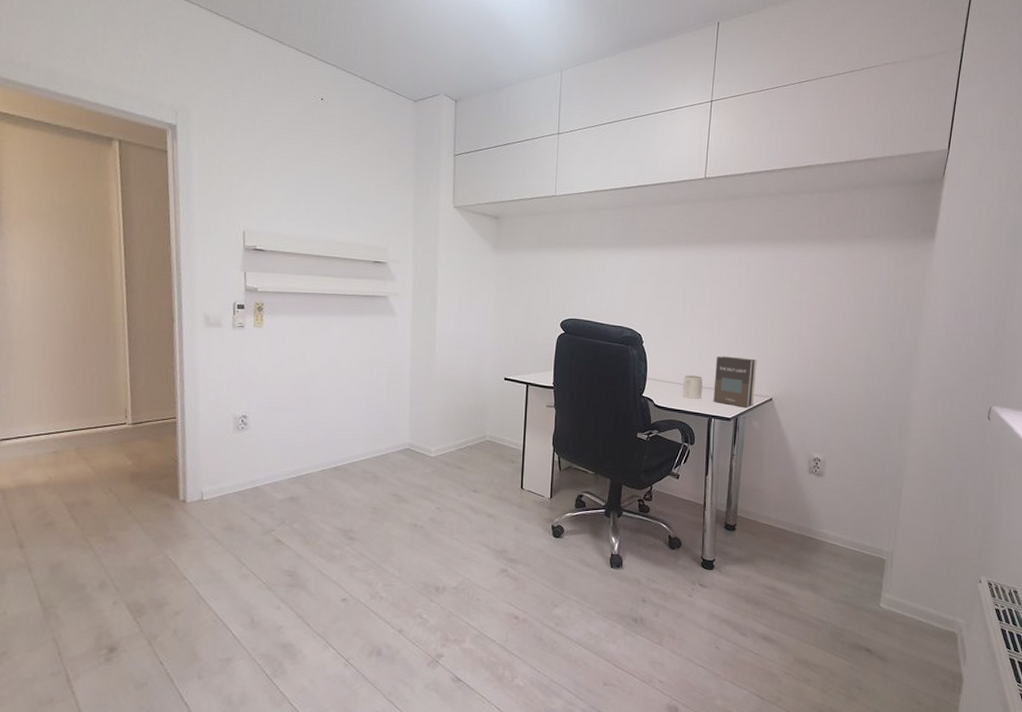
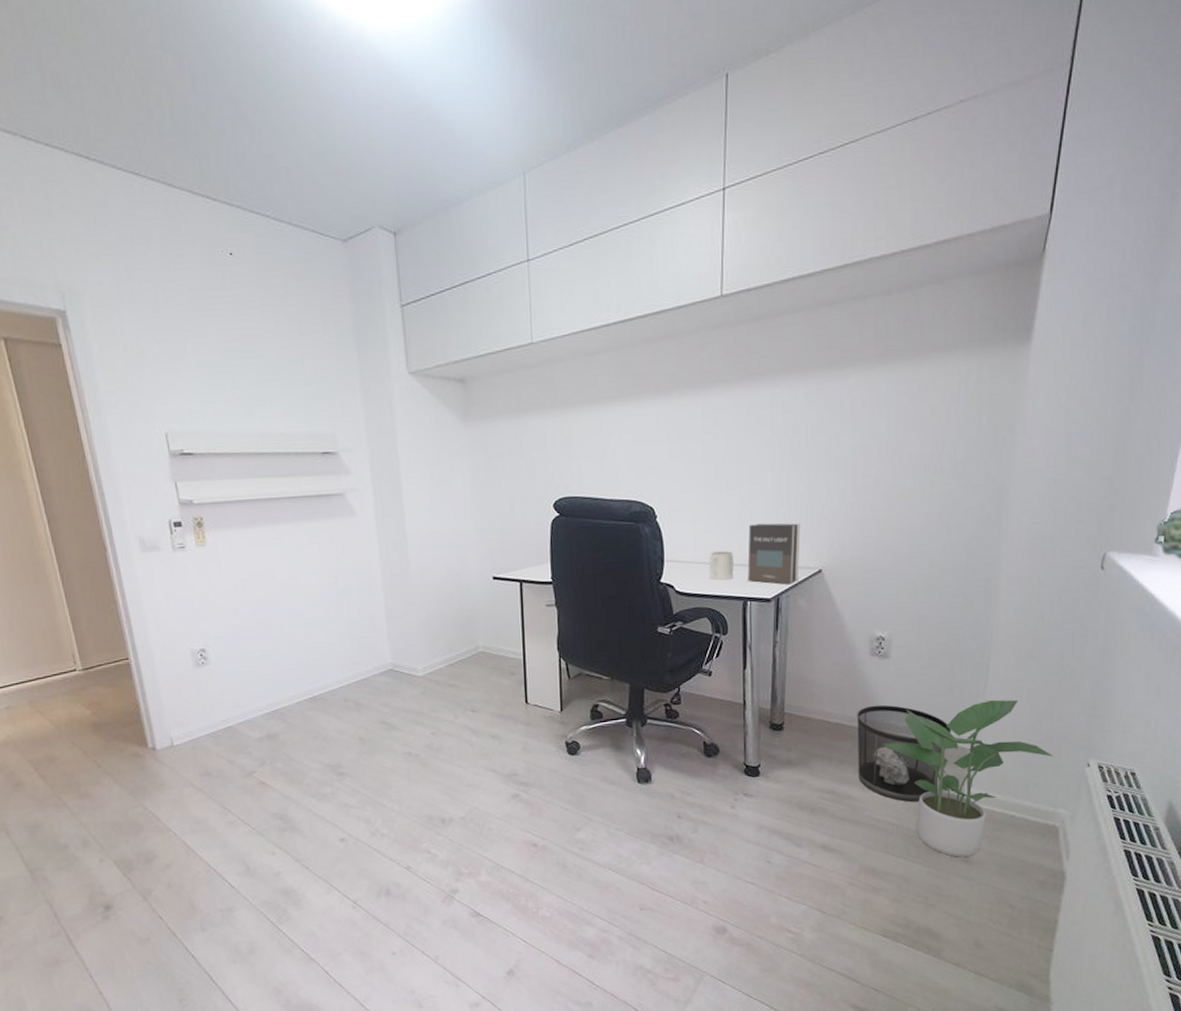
waste bin: none [795,515,872,602] -> present [857,705,952,802]
potted plant: none [816,519,953,655] -> present [882,699,1053,858]

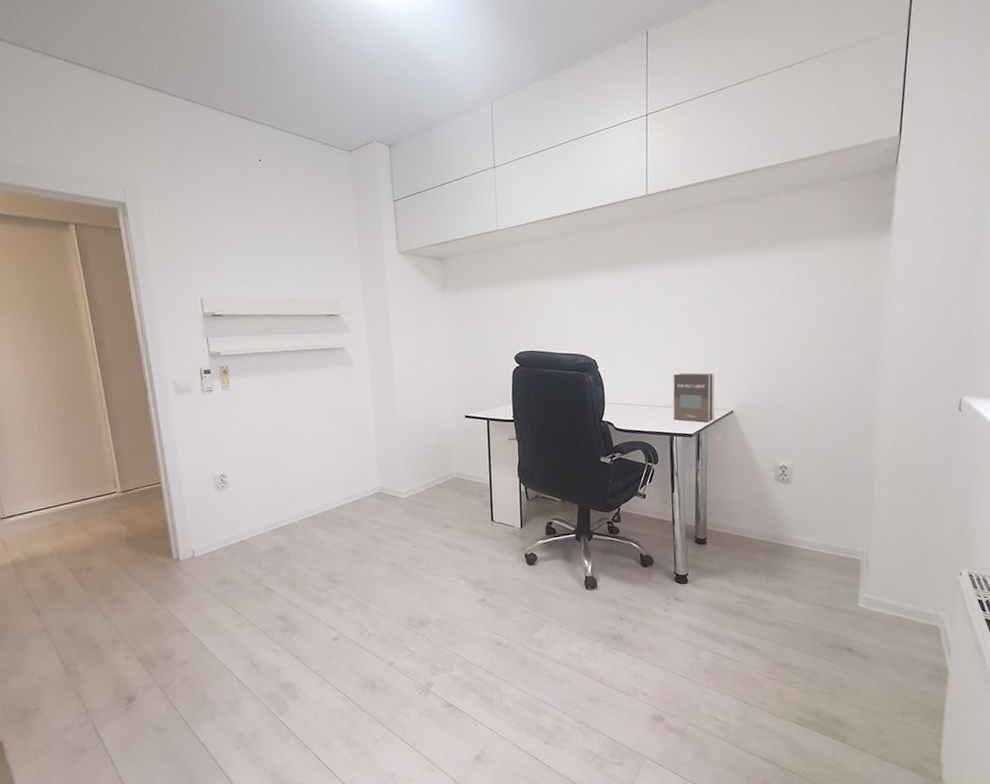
mug: present [708,551,734,580] -> none [641,395,662,419]
waste bin: present [857,705,952,802] -> none [767,522,846,606]
potted plant: present [882,699,1053,858] -> none [789,518,931,654]

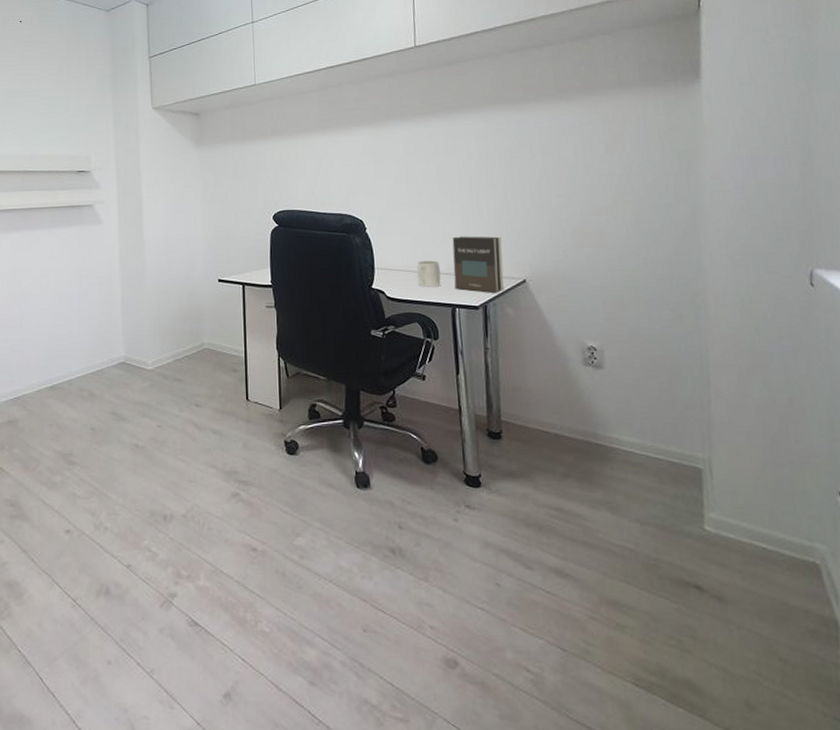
mug: none [641,395,662,419] -> present [416,261,441,287]

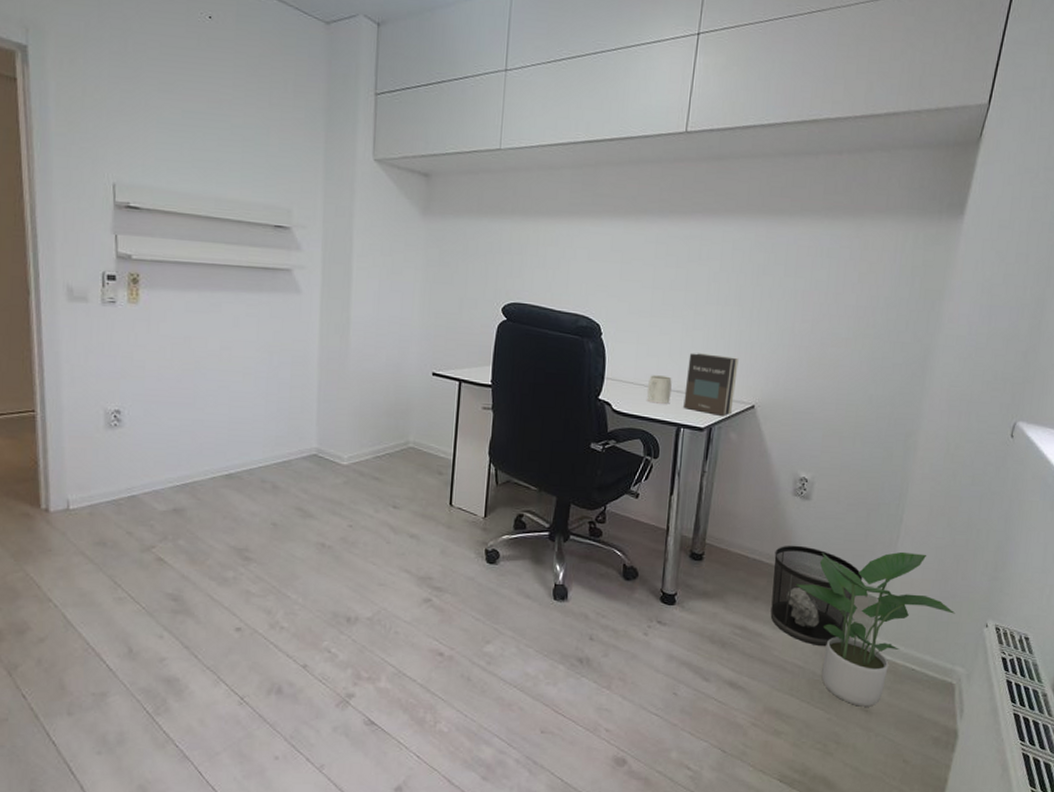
waste bin: none [576,416,680,525] -> present [770,545,863,646]
potted plant: none [607,416,798,594] -> present [796,551,955,707]

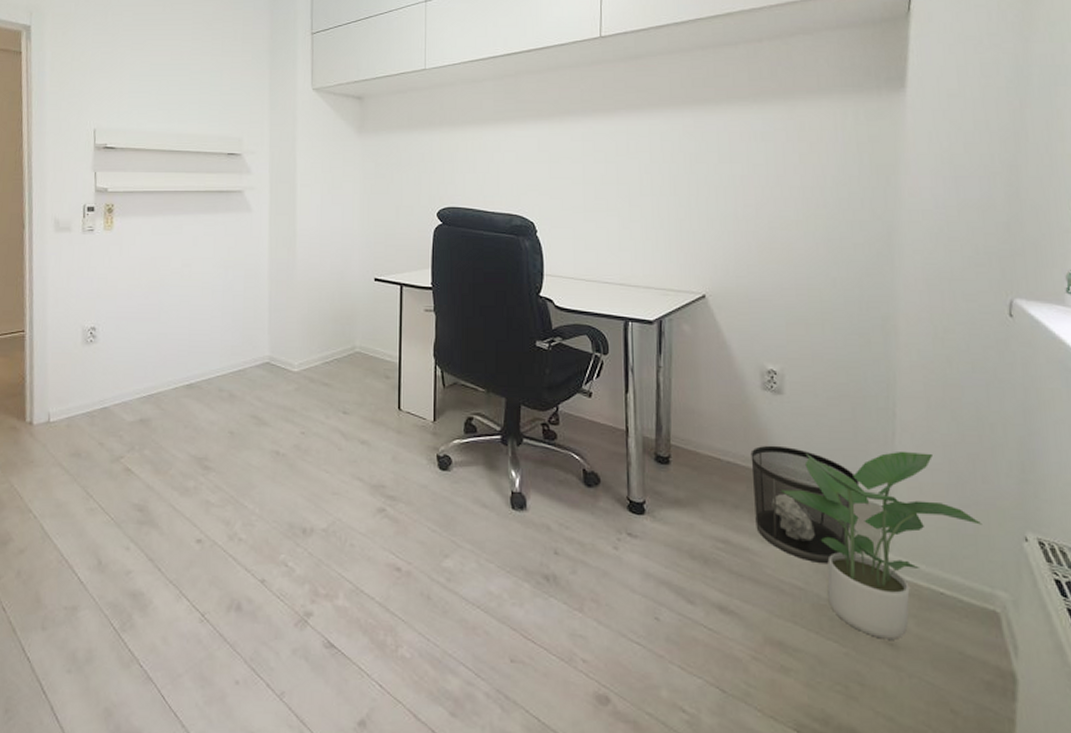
mug: present [646,375,672,404] -> none [588,269,614,298]
books: present [683,353,739,416] -> none [628,245,682,307]

